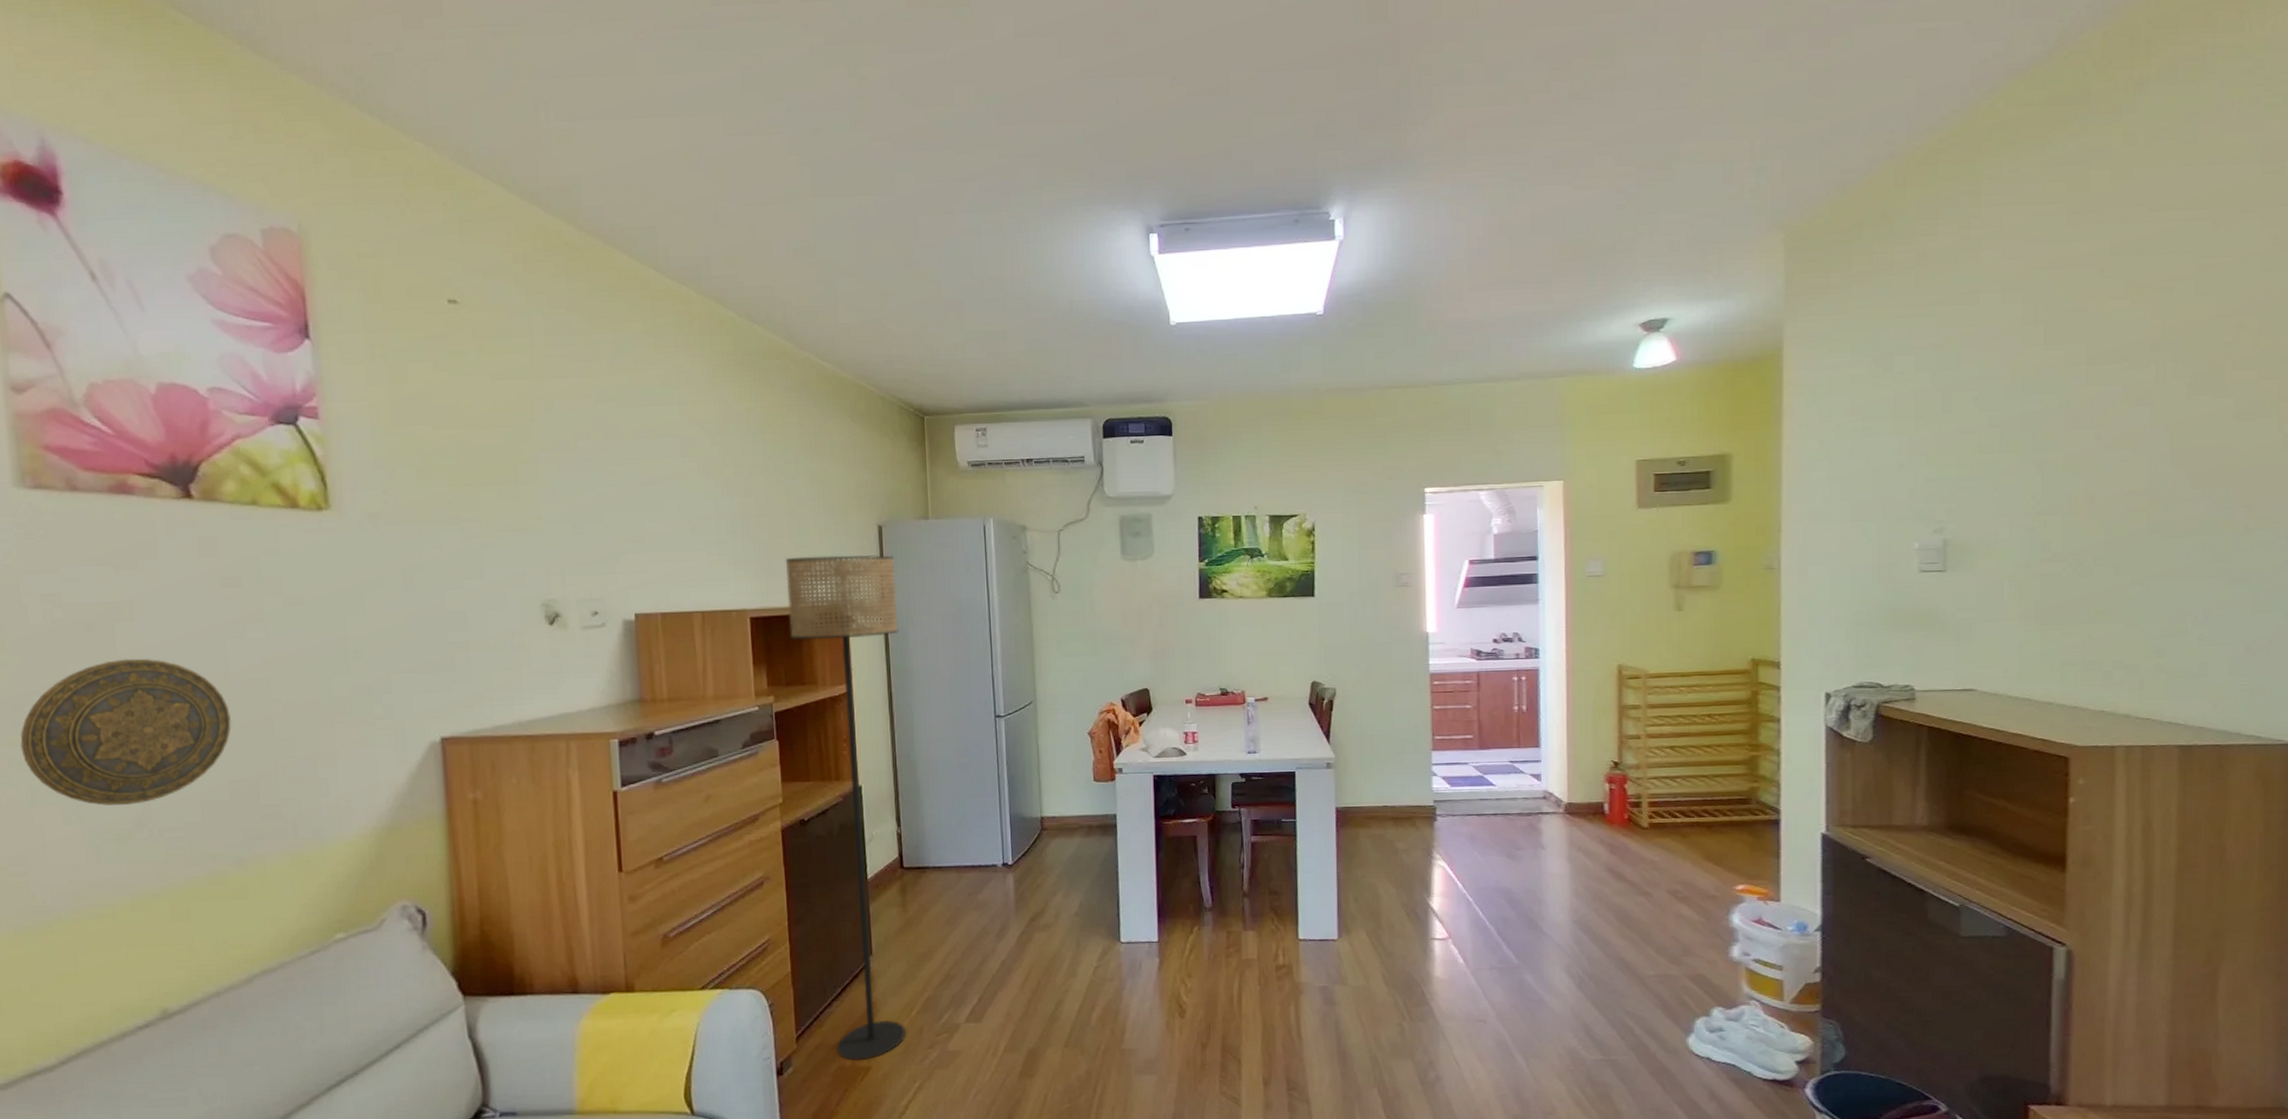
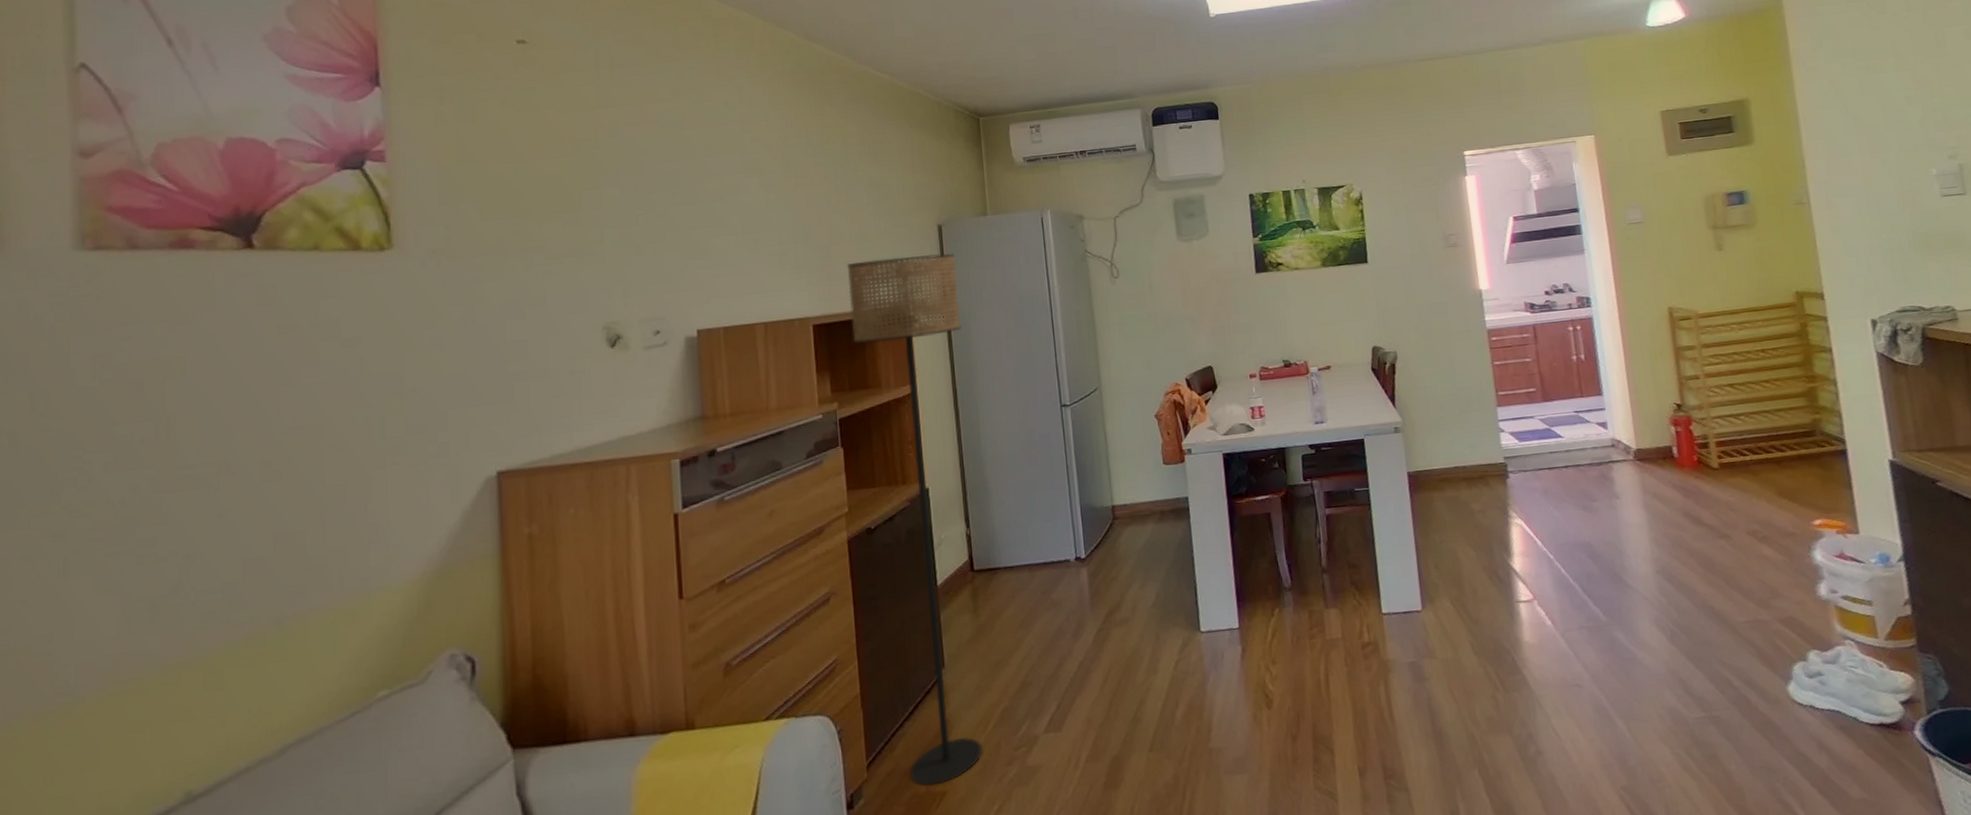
decorative plate: present [20,658,232,806] -> none [56,412,281,572]

